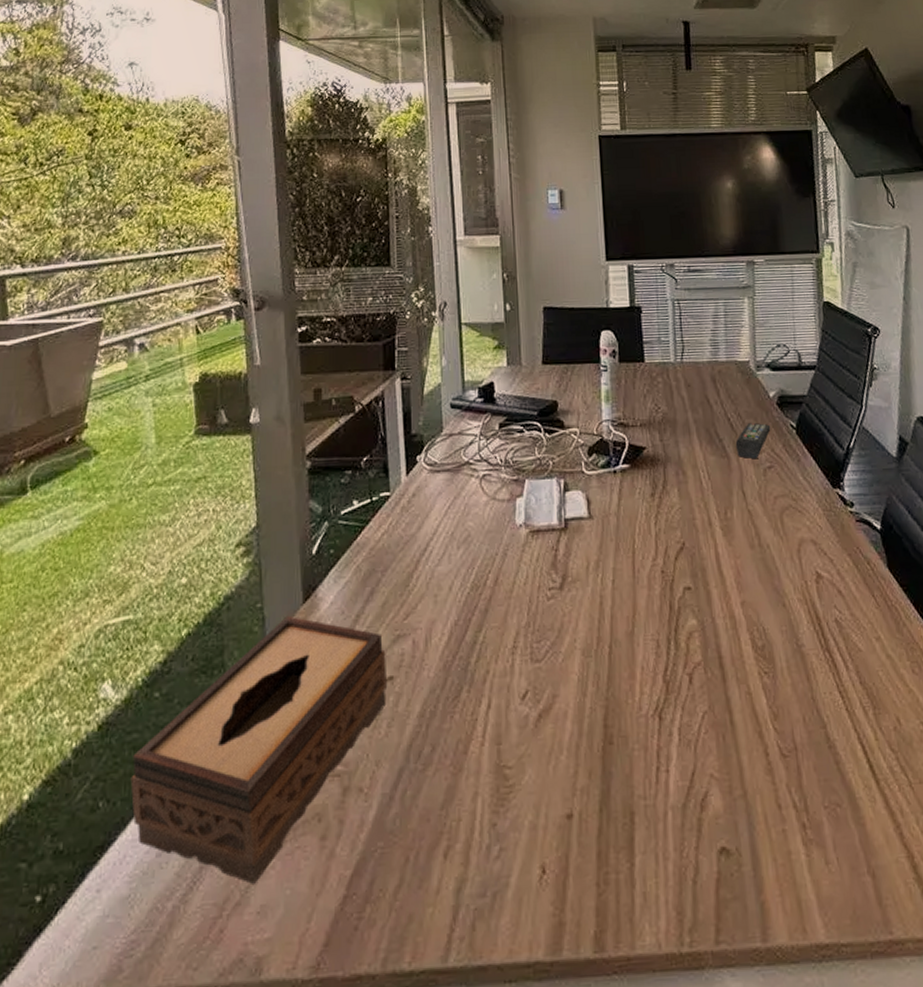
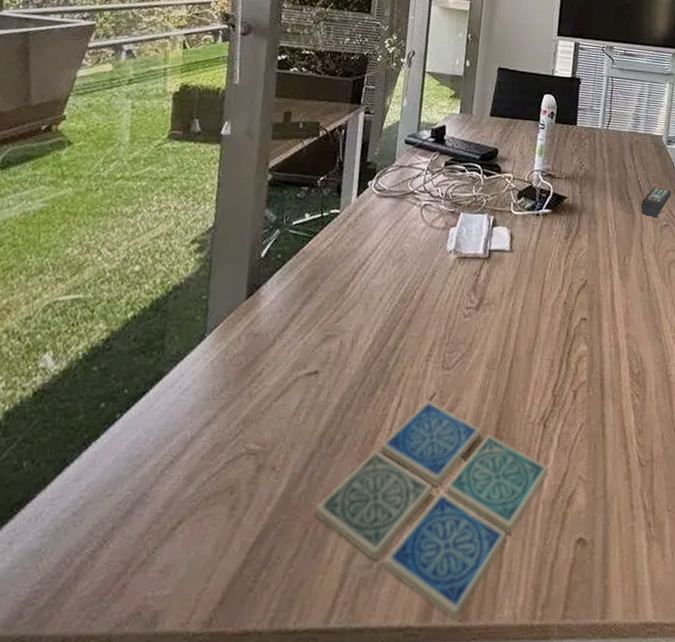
tissue box: present [130,615,388,884] -> none [54,309,315,545]
drink coaster: none [412,698,673,952] -> present [314,400,549,620]

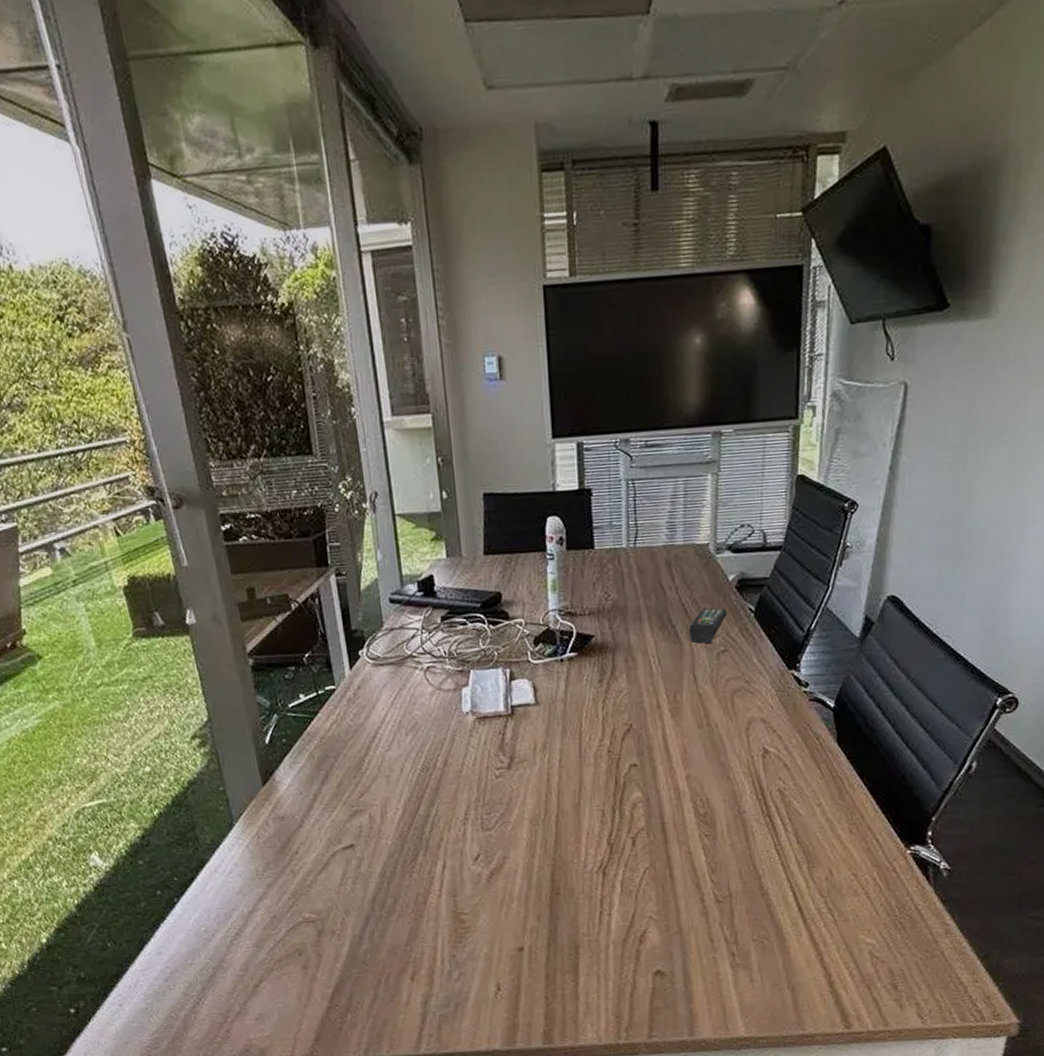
drink coaster: present [314,400,549,620] -> none [382,860,615,1044]

